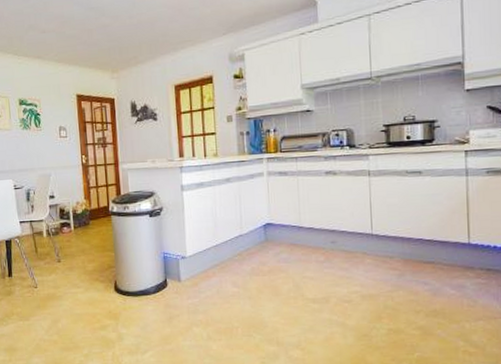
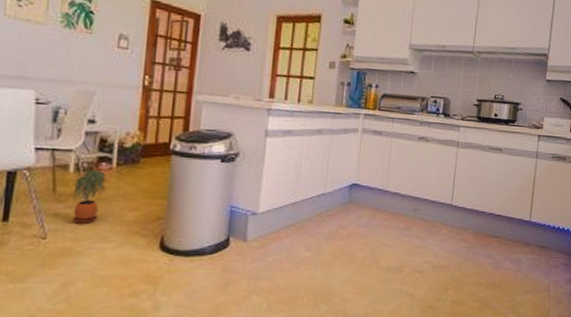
potted plant: none [49,234,69,275] -> present [72,170,106,224]

